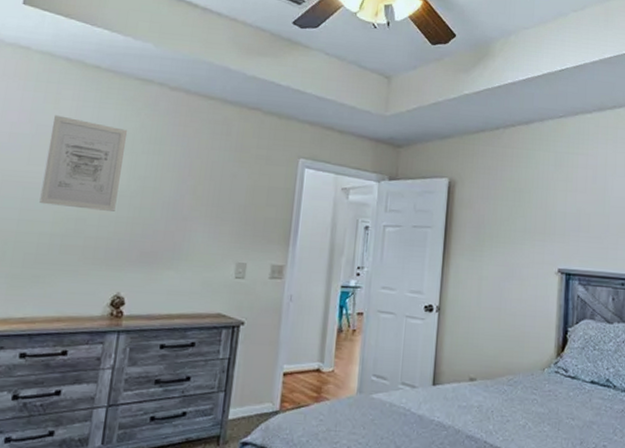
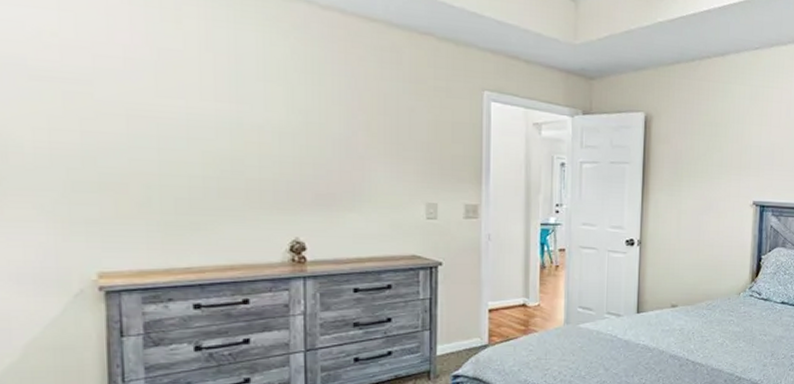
wall art: present [39,115,128,211] -> none [178,37,277,150]

